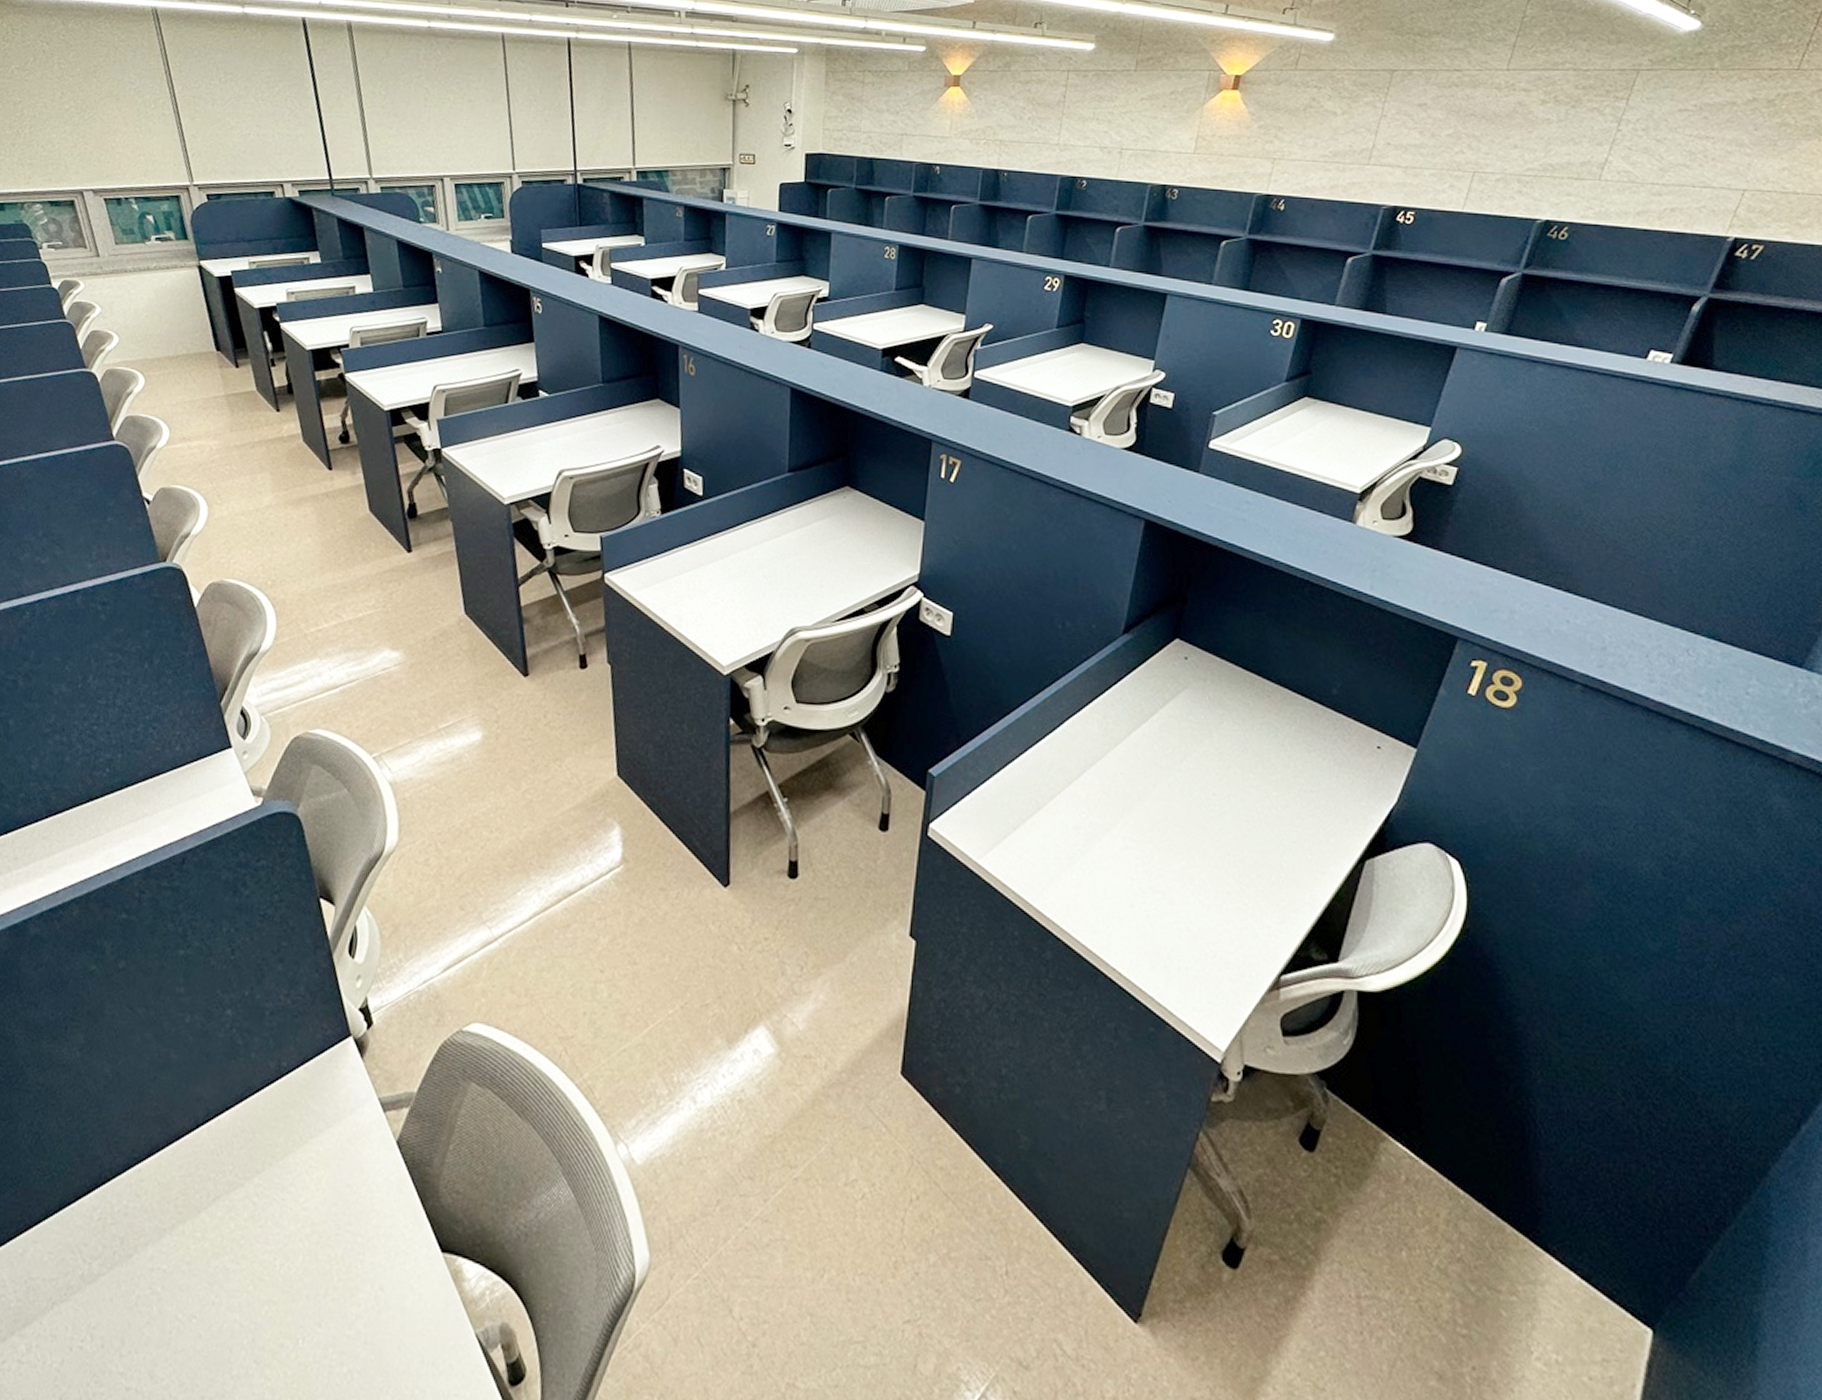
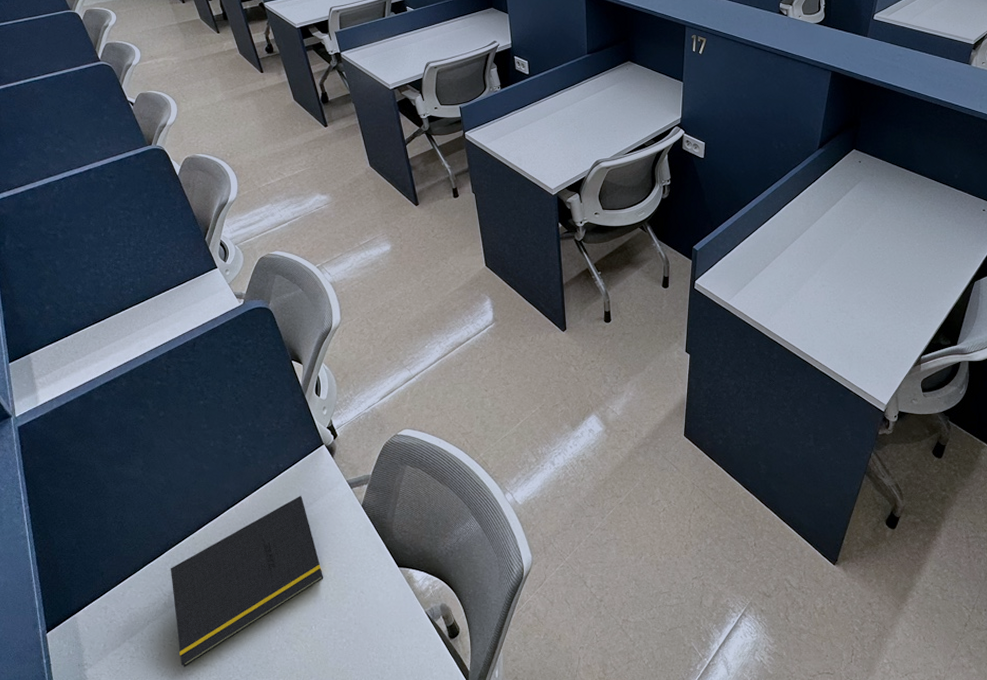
notepad: none [91,1115,326,1389] -> present [170,495,324,667]

